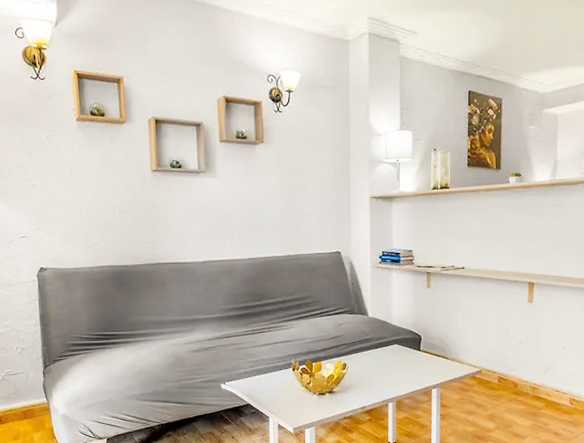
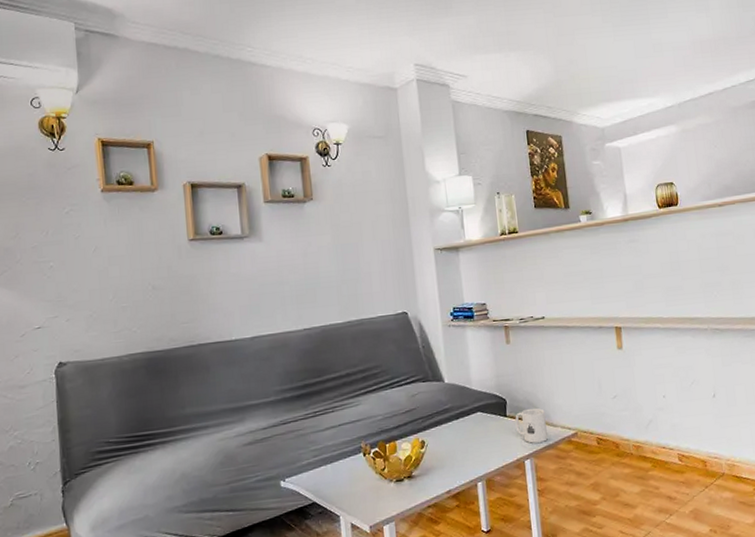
mug: none [427,346,455,375] -> present [515,408,548,443]

